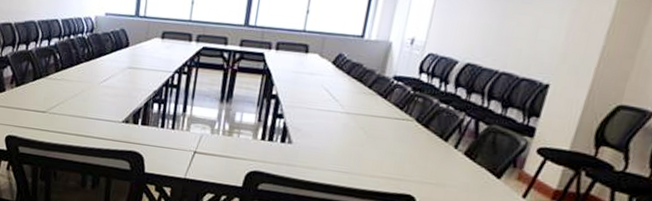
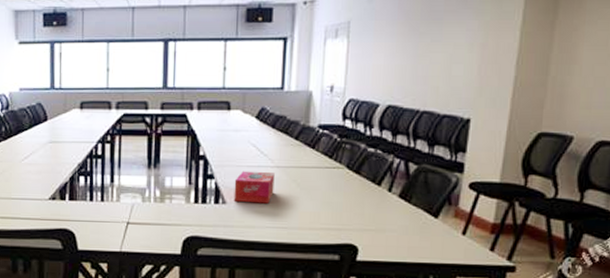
tissue box: none [300,113,344,148] -> present [234,171,275,204]

